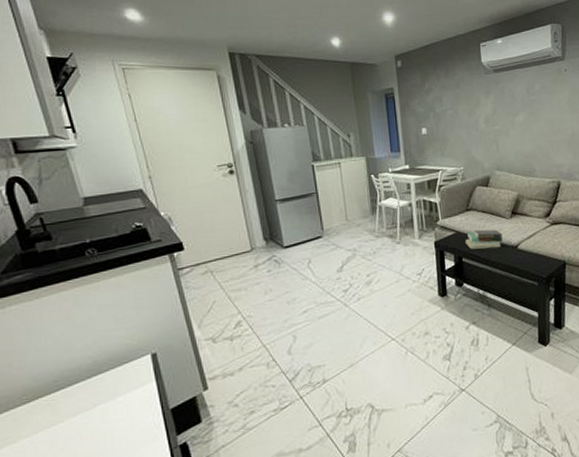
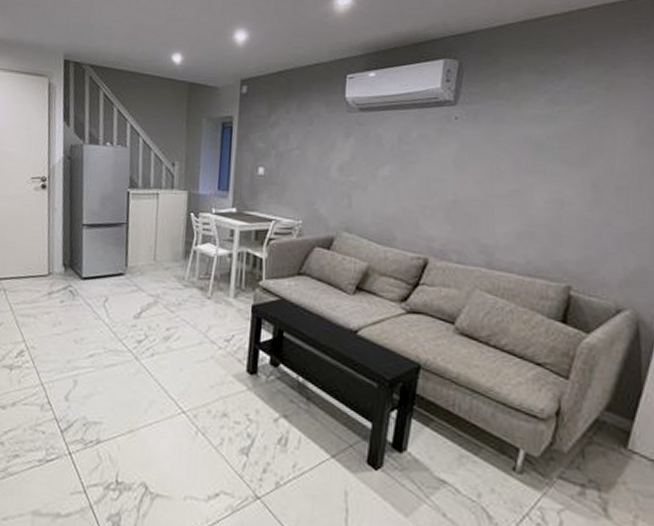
books: present [465,229,503,250] -> none [291,300,339,330]

